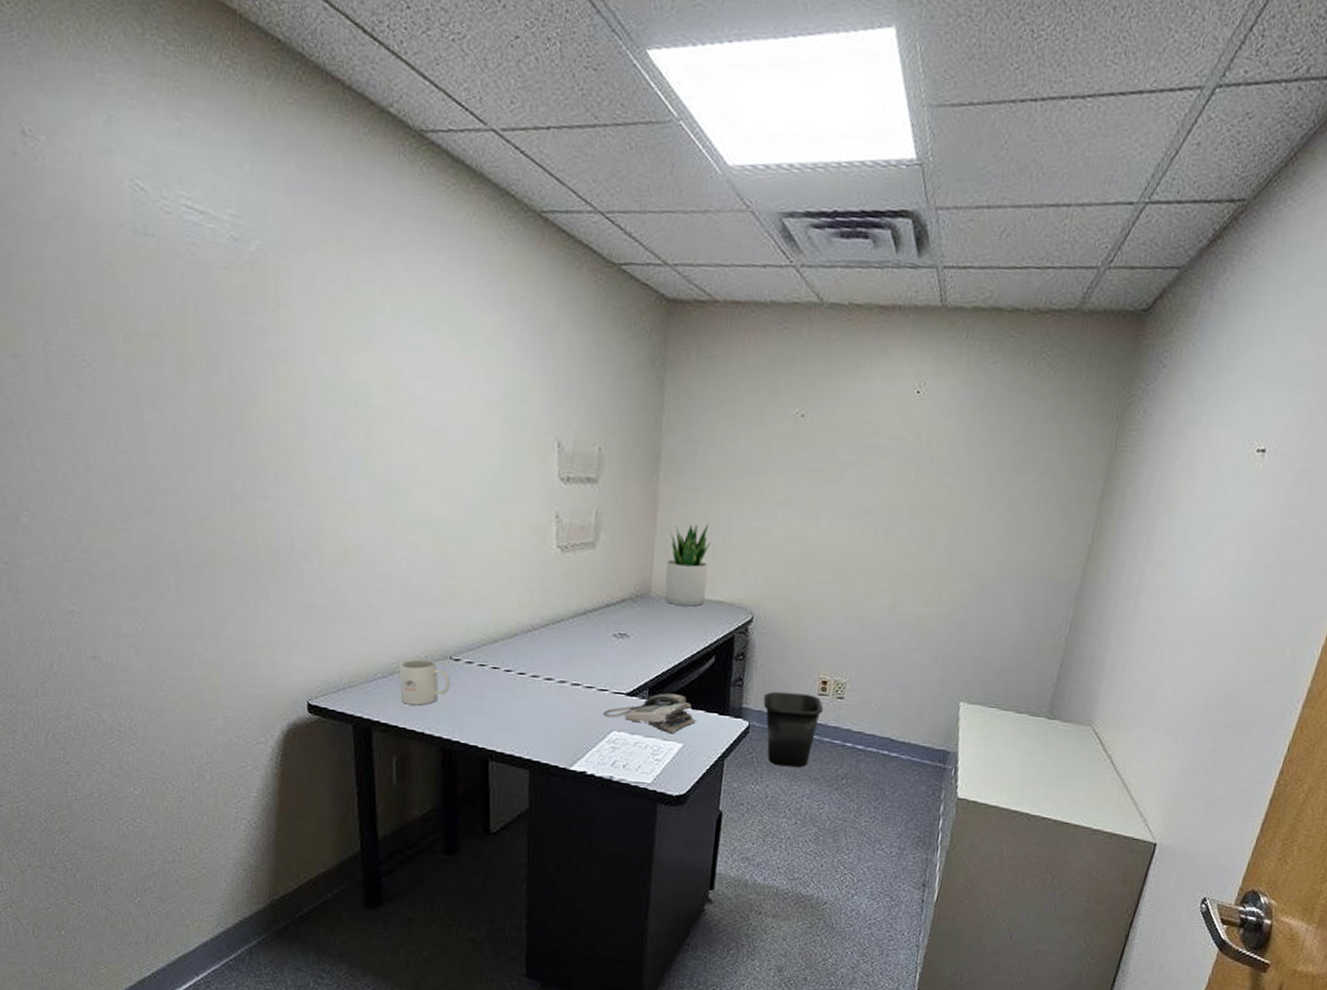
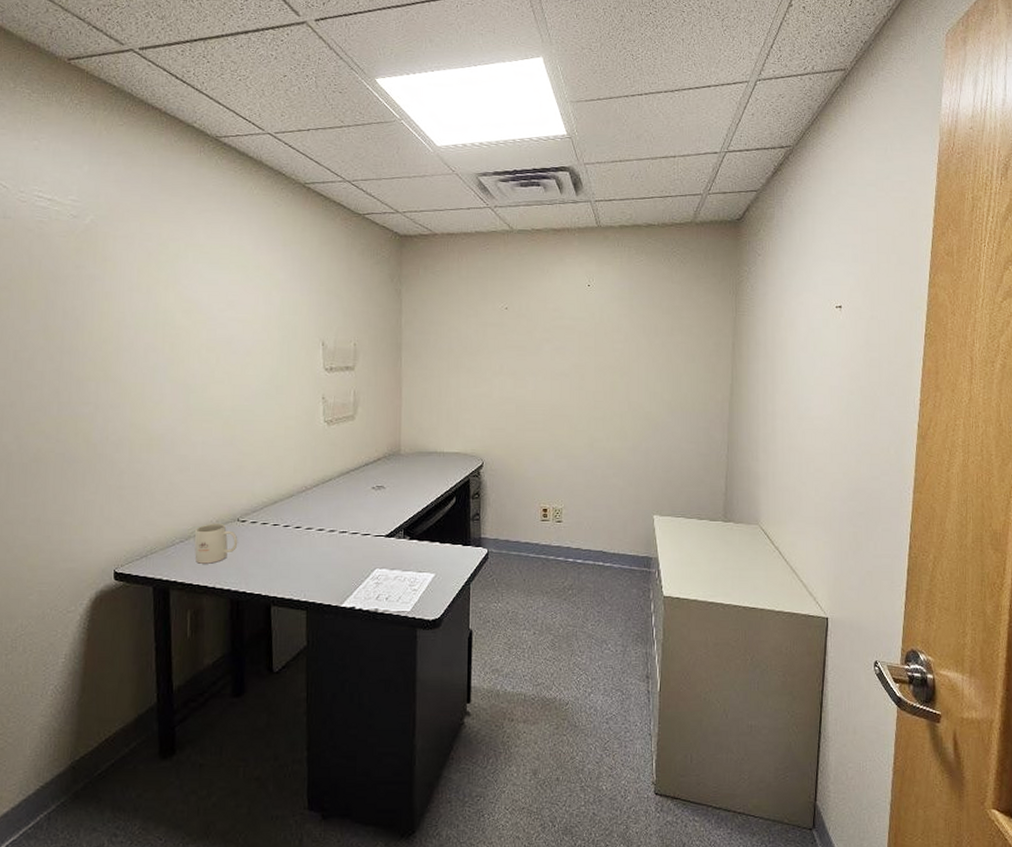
telephone: present [603,693,697,734] -> none [367,532,445,566]
planter: present [665,523,711,607] -> none [411,393,445,459]
waste bin: present [763,691,823,768] -> none [498,521,546,584]

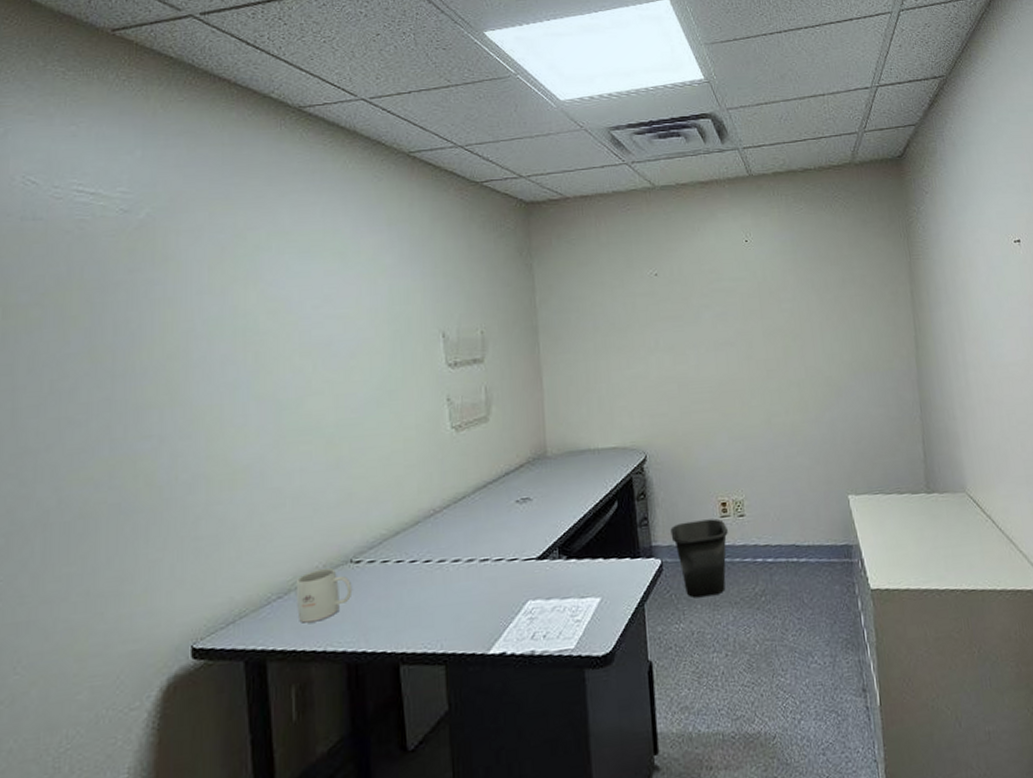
waste bin: none [498,521,546,584] -> present [670,518,728,598]

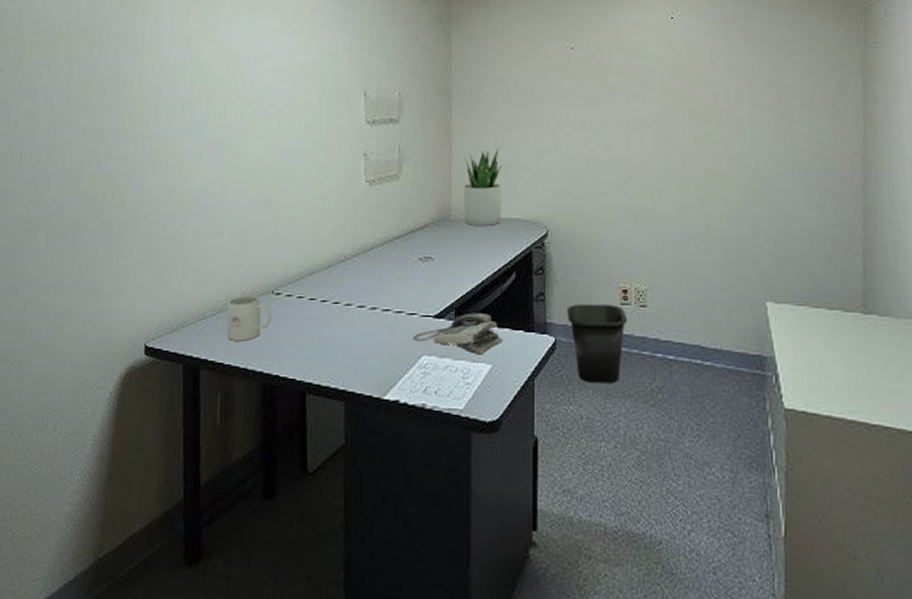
telephone: none [516,547,610,590] -> present [413,313,503,355]
planter: none [557,379,599,460] -> present [463,148,502,226]

